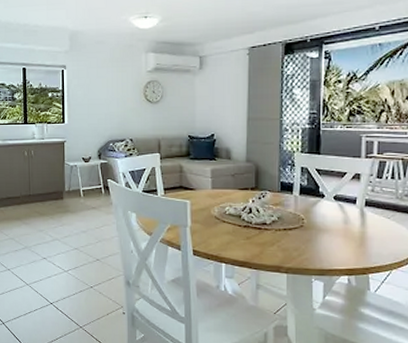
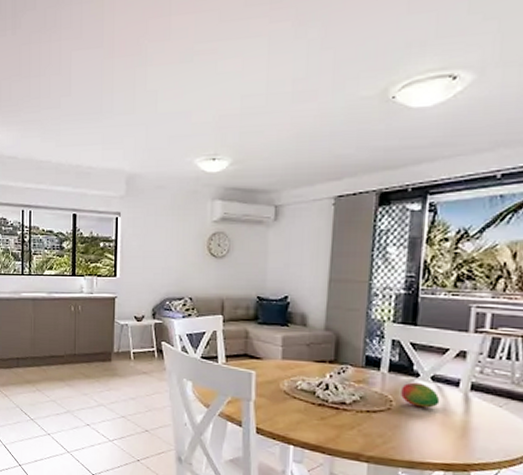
fruit: none [311,202,342,223] -> present [401,382,440,408]

